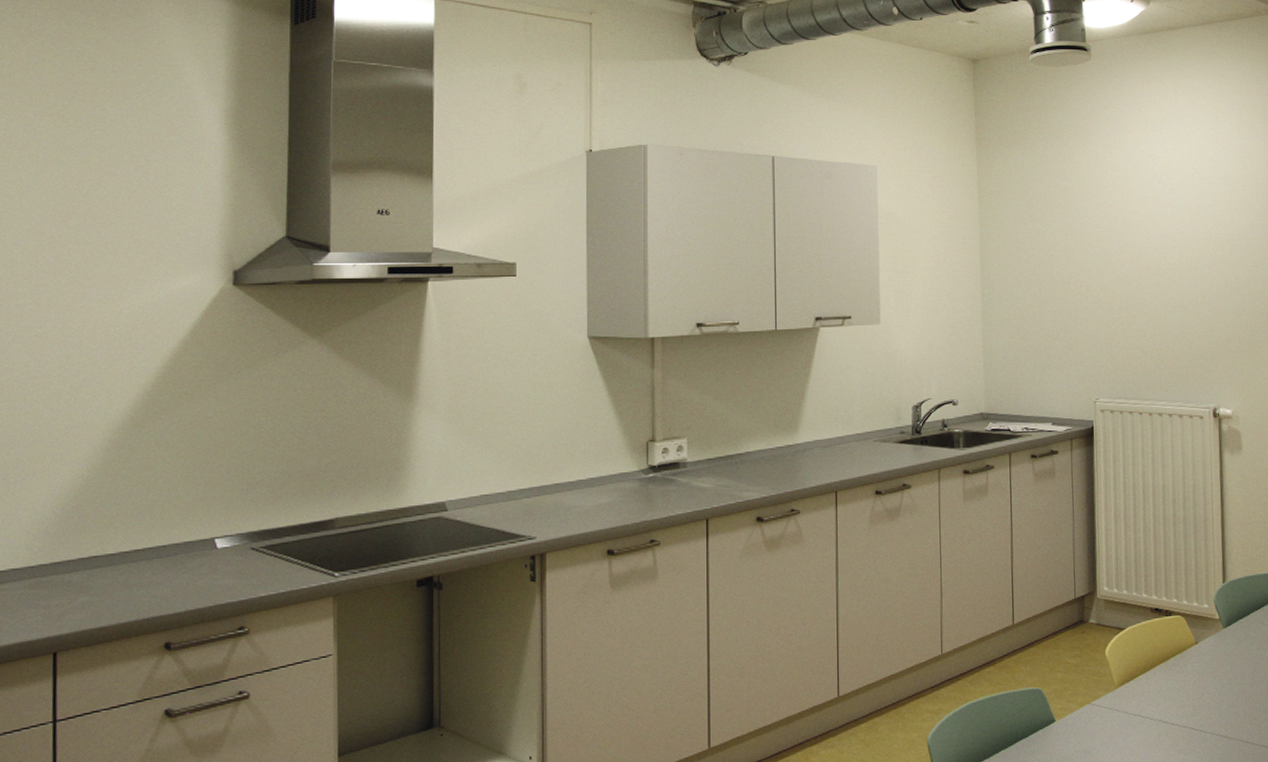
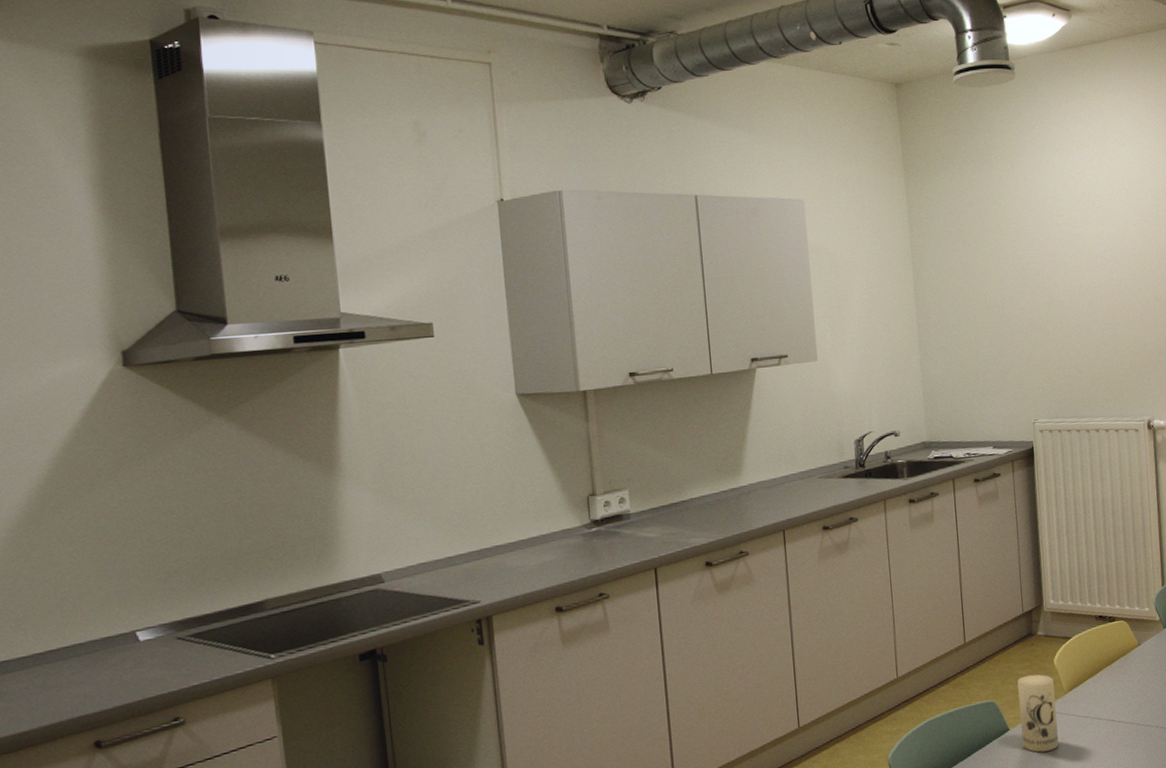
candle: none [1066,664,1107,749] -> present [1017,674,1059,753]

